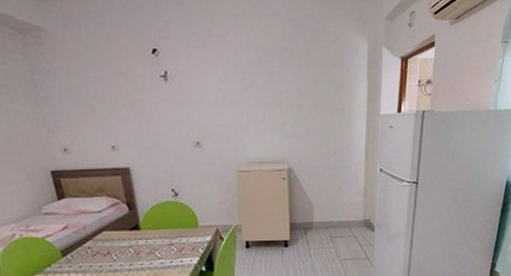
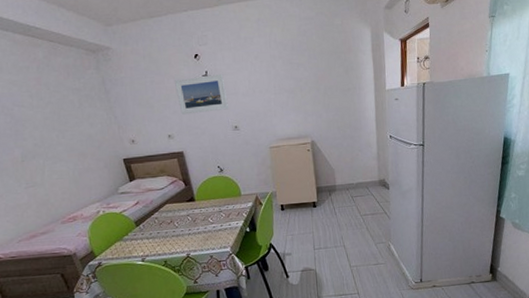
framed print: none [123,76,190,123] -> present [174,74,228,115]

